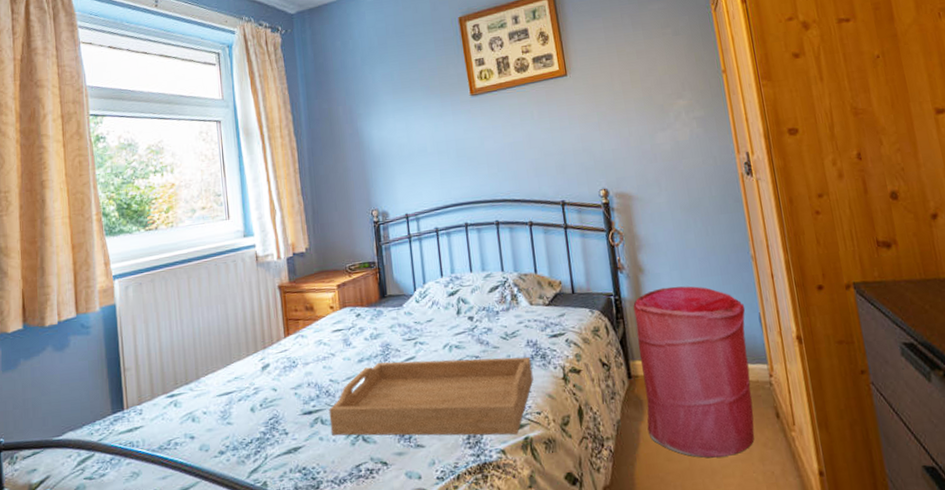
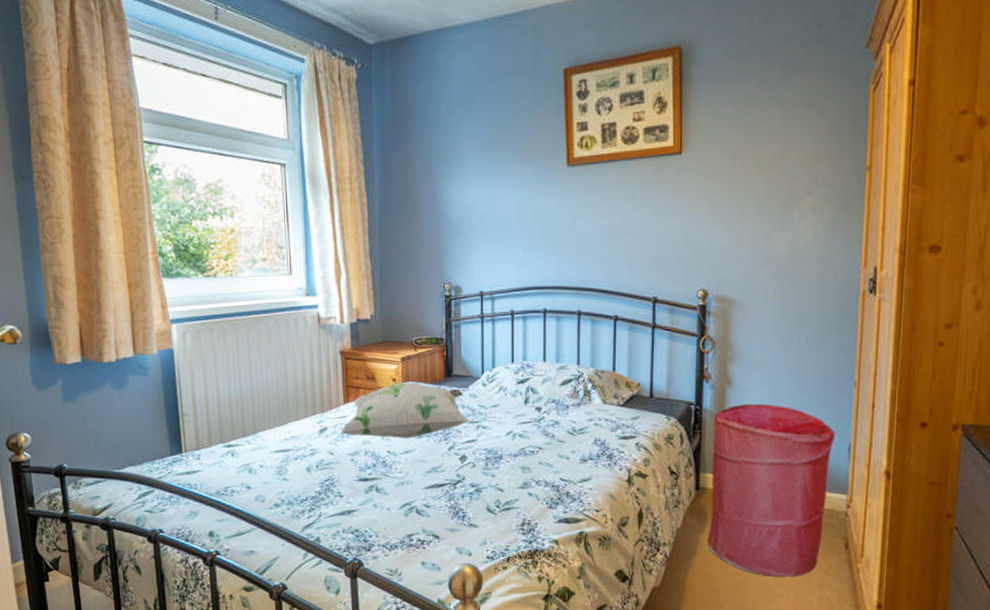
decorative pillow: none [283,307,408,369] -> present [341,381,470,439]
serving tray: present [329,356,534,436] -> none [384,441,597,527]

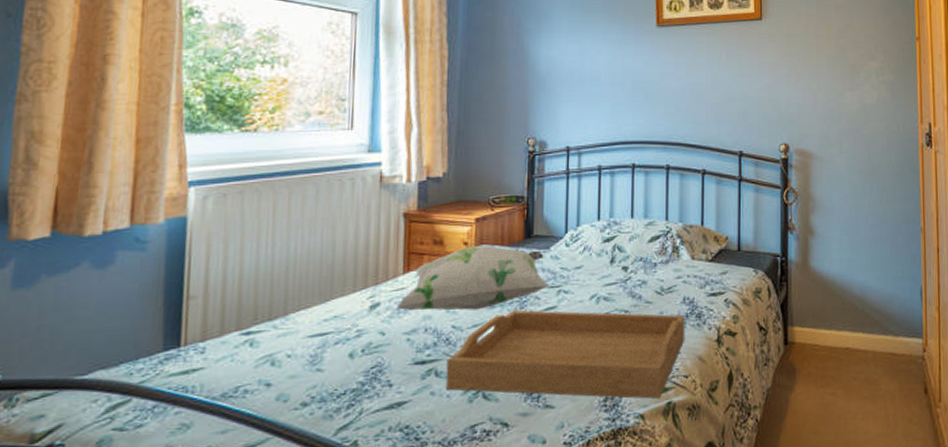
serving tray: none [384,441,597,527] -> present [445,310,685,399]
laundry hamper: present [707,403,836,577] -> none [797,252,909,432]

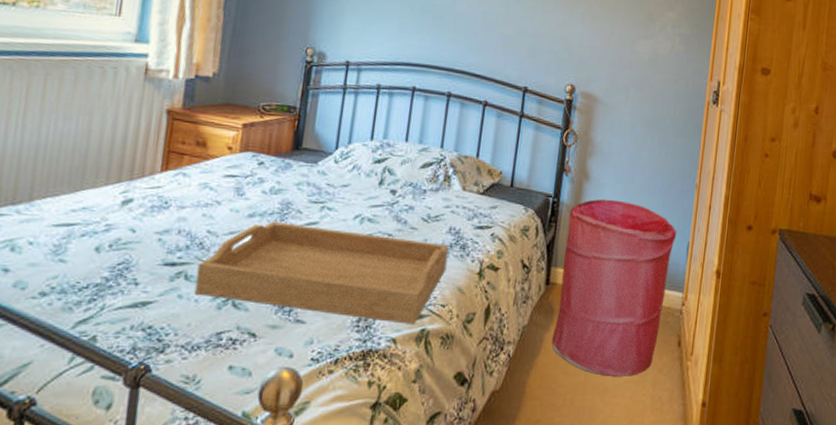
decorative pillow: present [397,245,550,311] -> none [150,151,315,217]
laundry hamper: none [797,252,909,432] -> present [551,198,677,376]

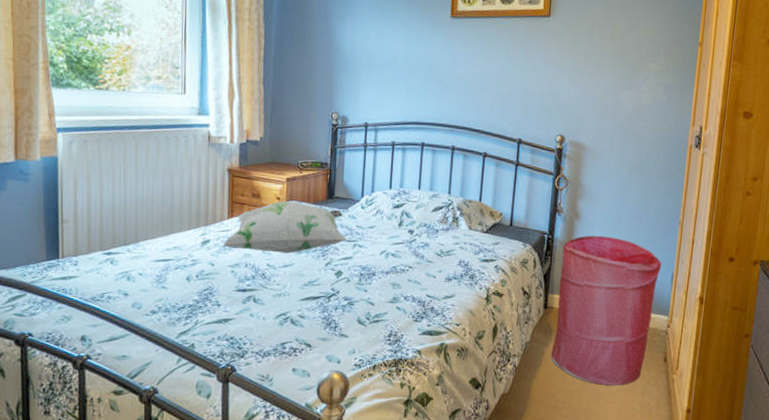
decorative pillow: none [150,151,315,217] -> present [223,201,348,254]
serving tray: present [194,222,449,324] -> none [261,257,460,339]

